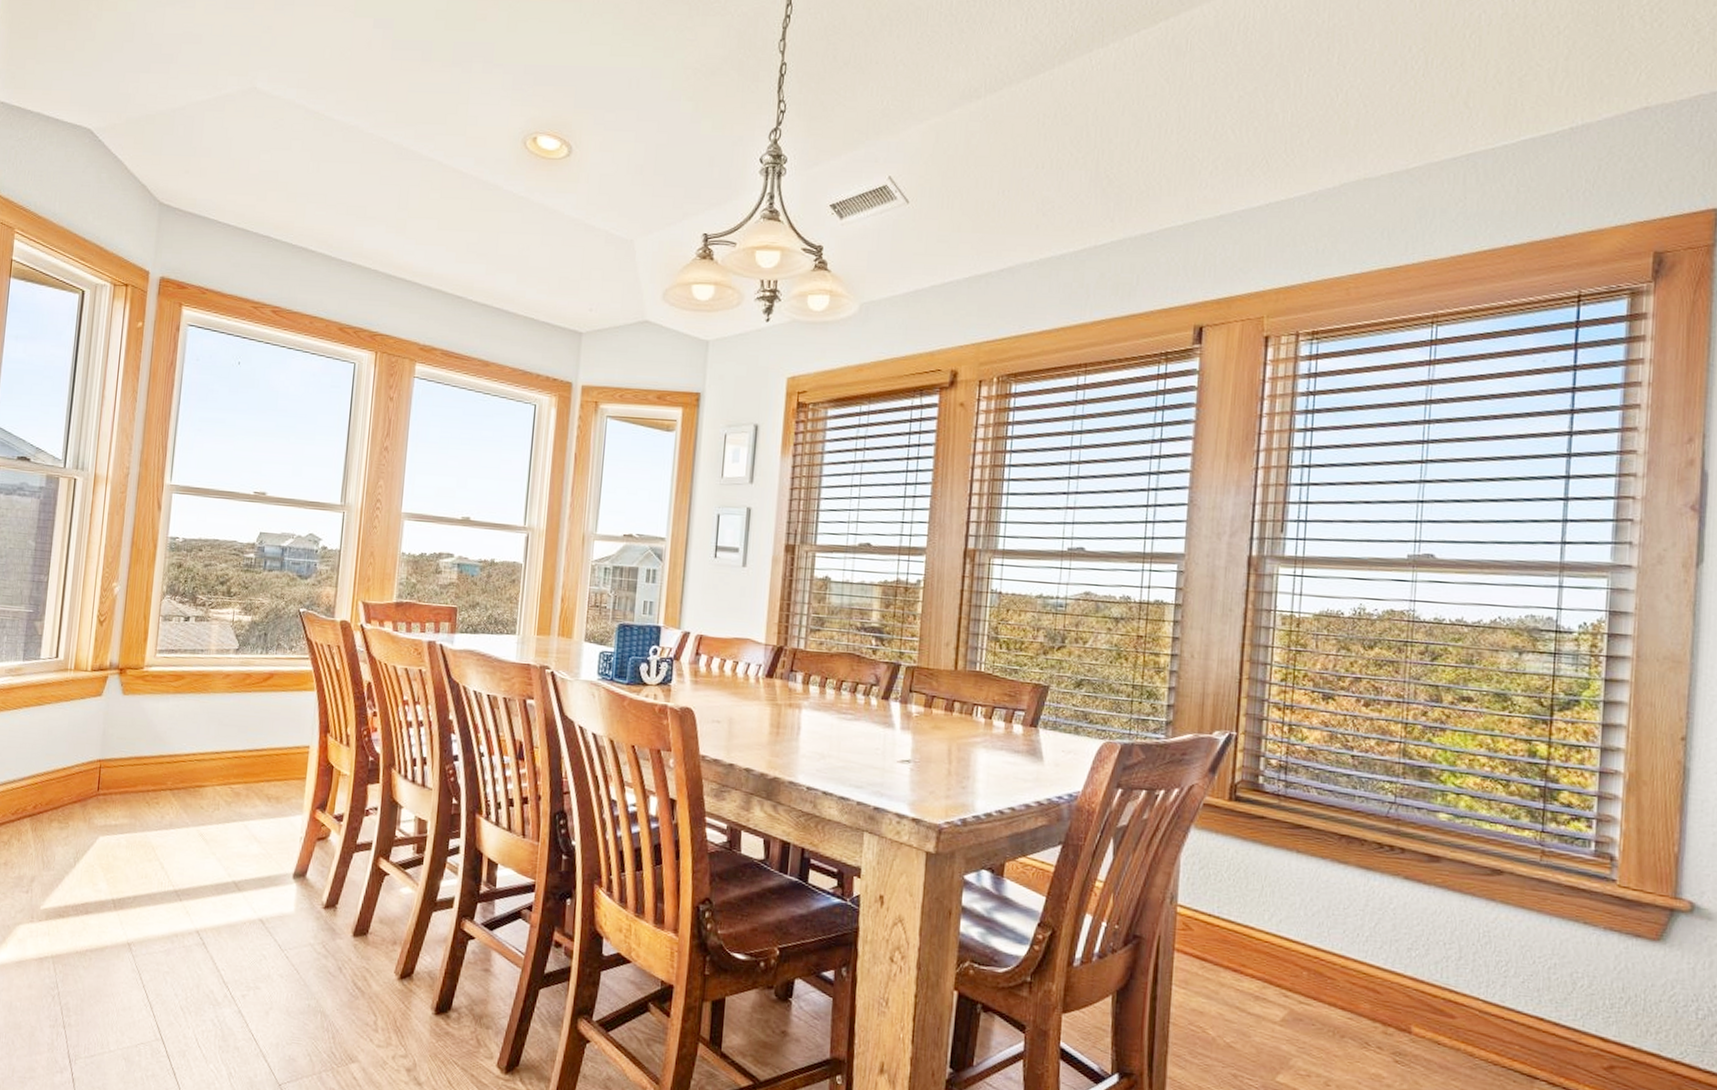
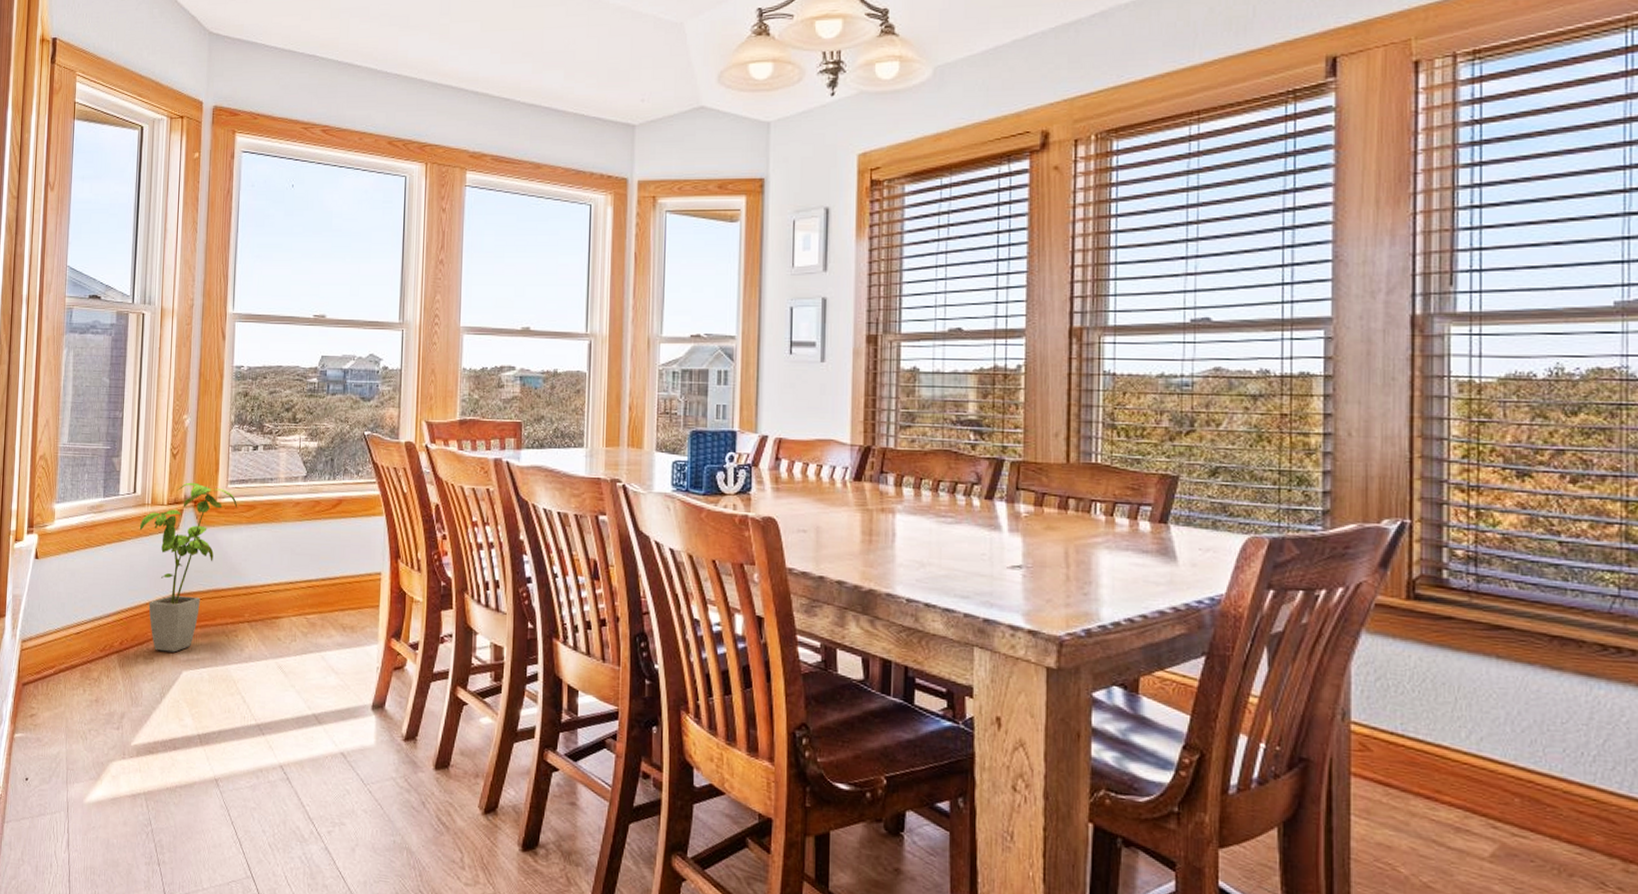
house plant: none [60,649,166,818] -> present [139,482,238,653]

